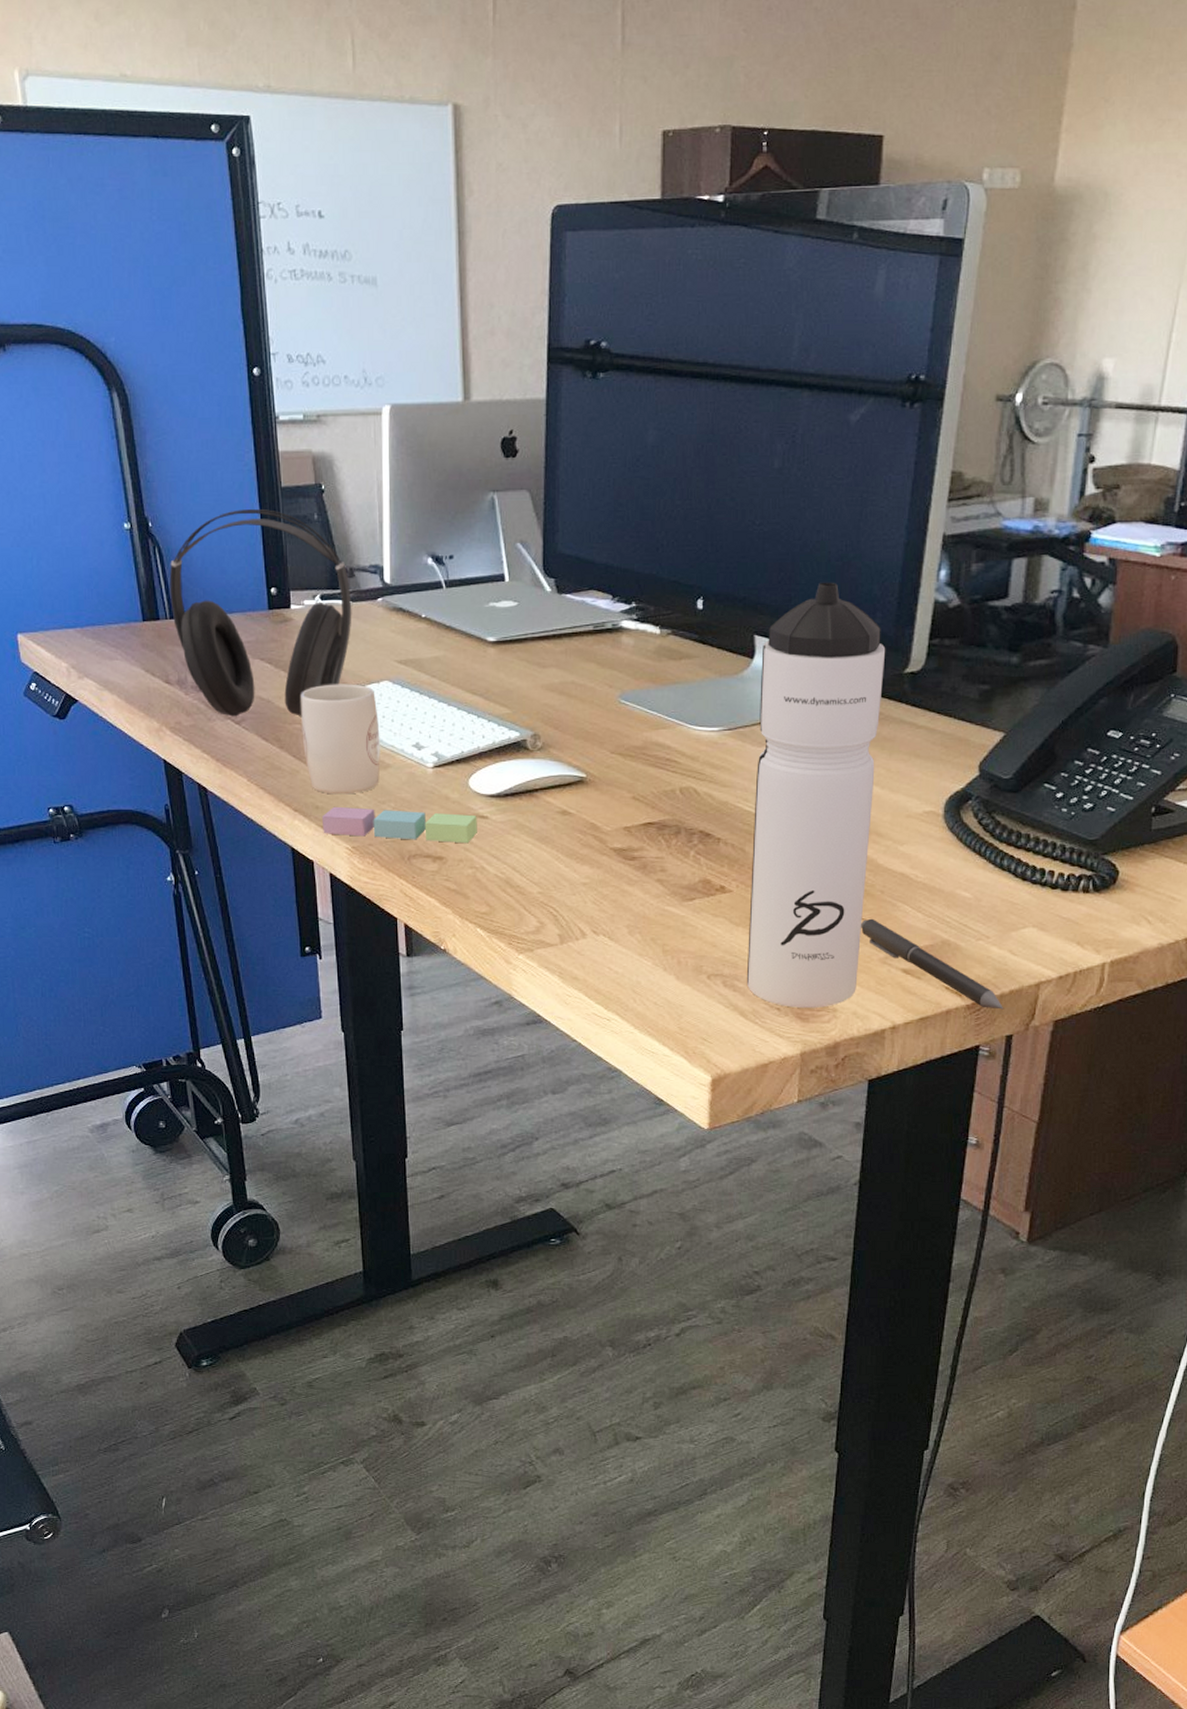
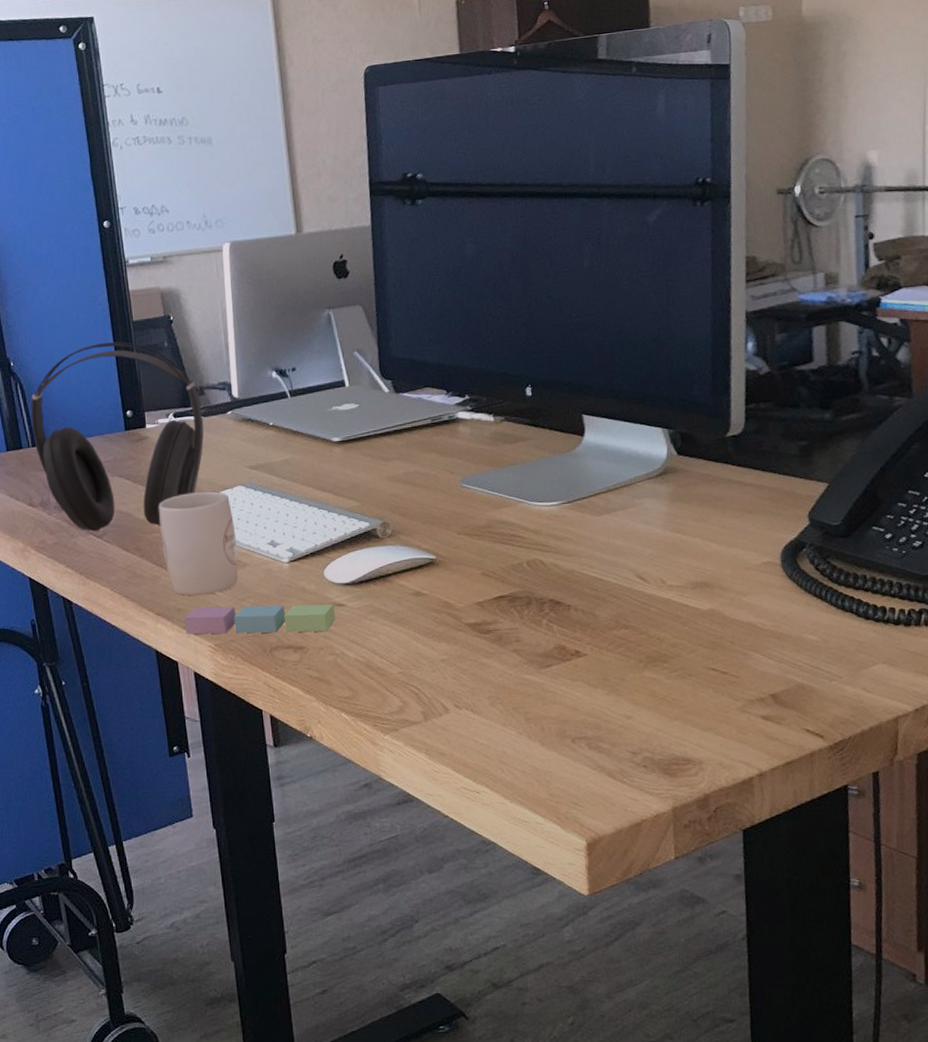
water bottle: present [746,582,886,1008] -> none [591,361,719,764]
pen: present [860,918,1004,1010] -> none [715,669,867,747]

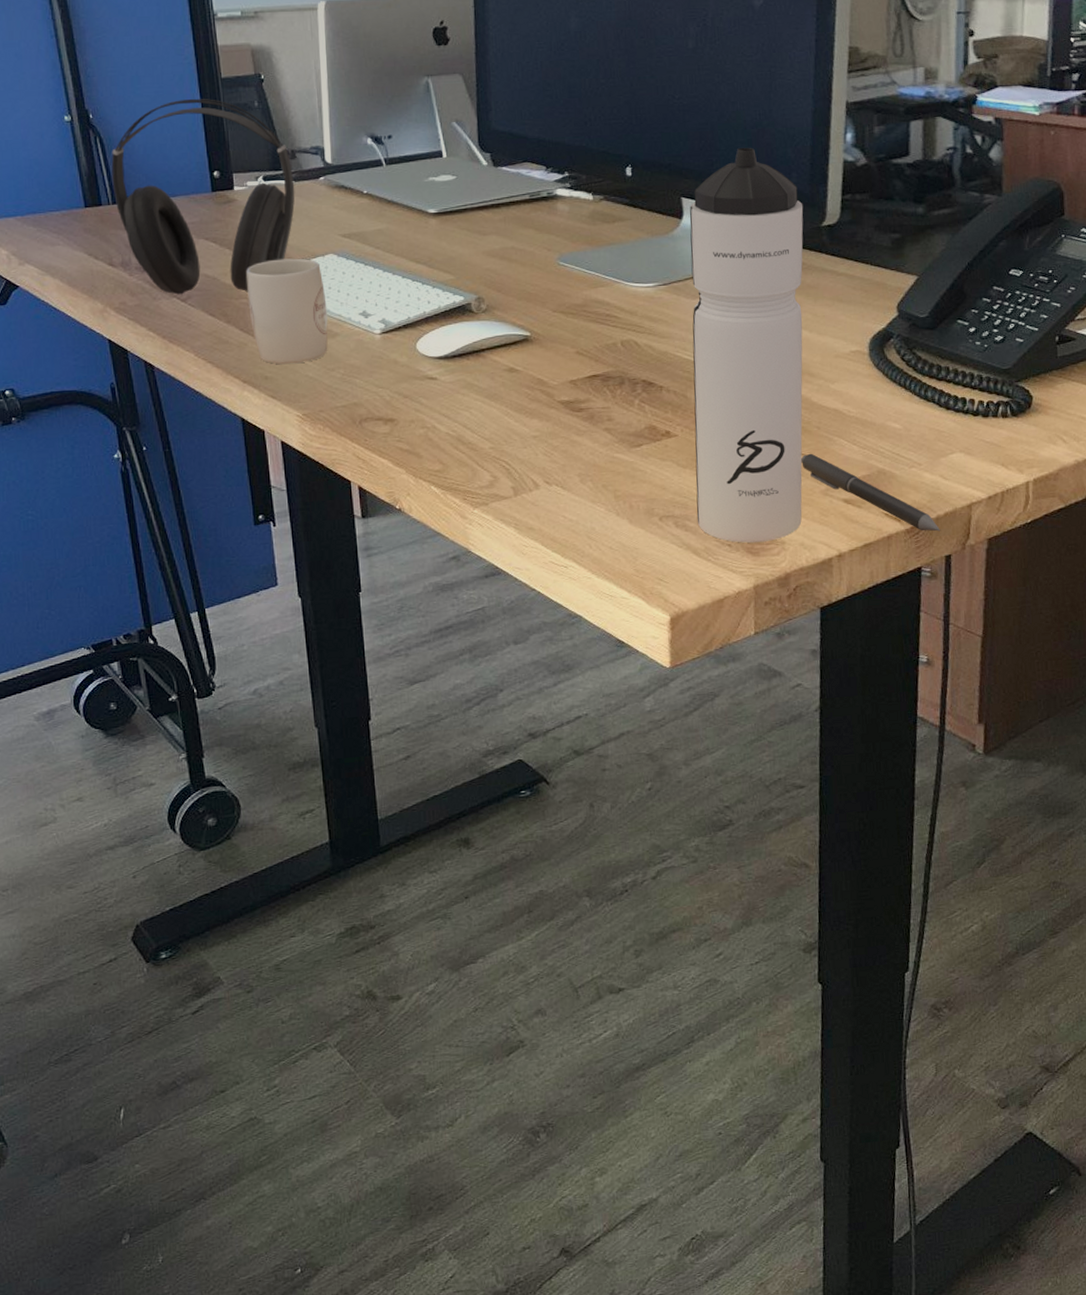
sticky notes: present [183,603,335,635] -> none [271,375,427,405]
water bottle: none [591,361,719,764] -> present [689,147,803,543]
pen: none [715,669,867,747] -> present [800,453,941,532]

